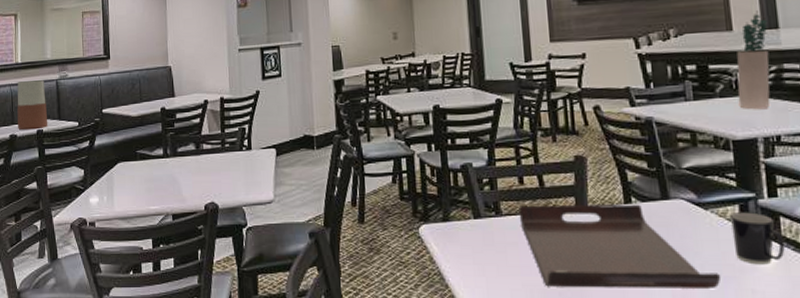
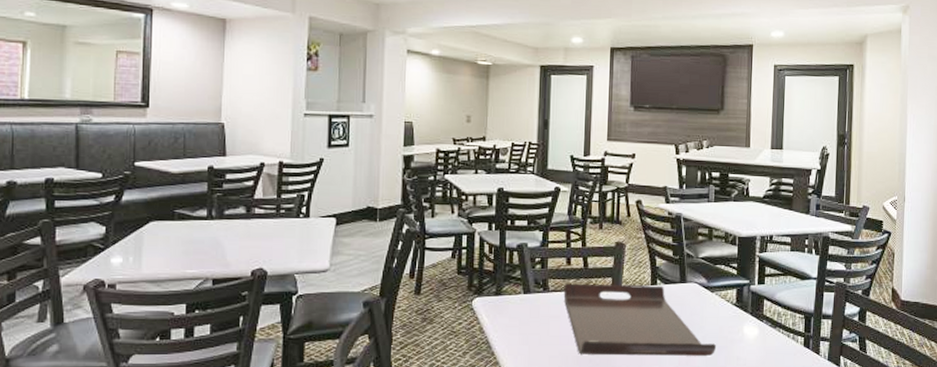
vase: present [17,80,48,129] -> none [19,121,62,177]
mug: present [730,212,785,265] -> none [729,295,765,337]
vase: present [736,10,771,110] -> none [746,133,776,214]

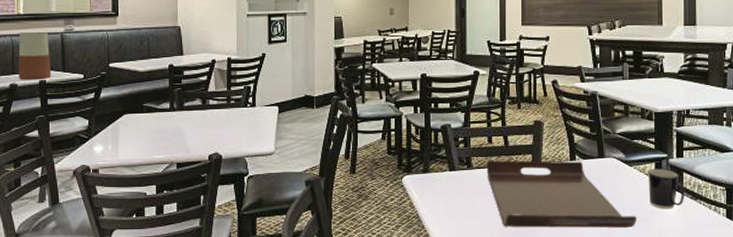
vase: none [19,121,62,177] -> present [18,32,52,79]
mug: none [729,295,765,337] -> present [648,169,685,209]

